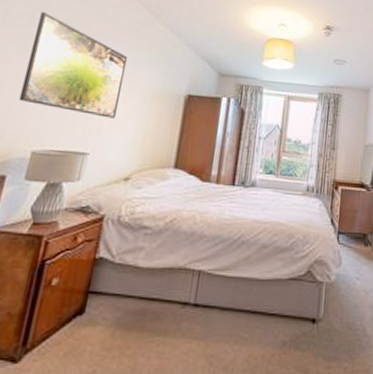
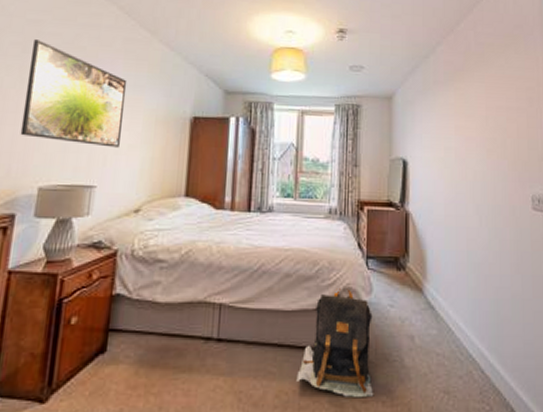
backpack: none [266,259,340,363] -> present [296,287,374,397]

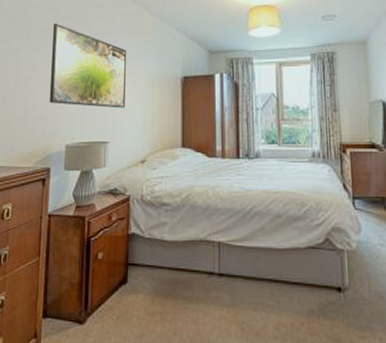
backpack: present [296,287,374,397] -> none [293,226,371,333]

